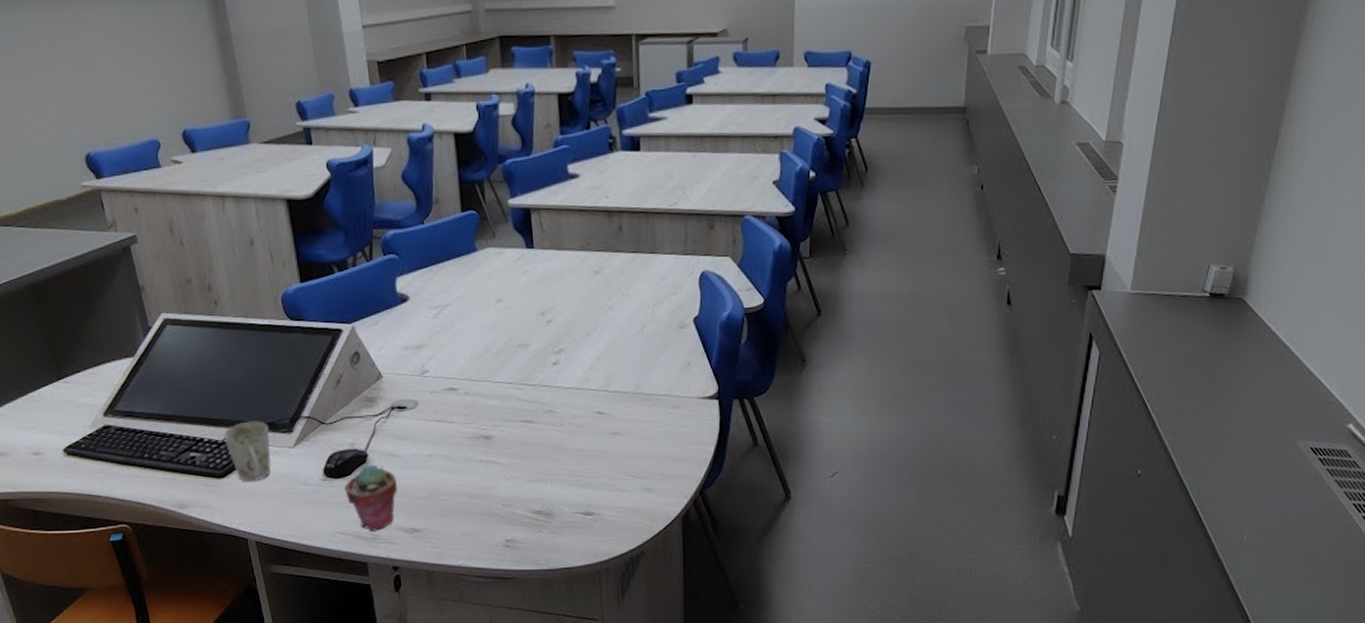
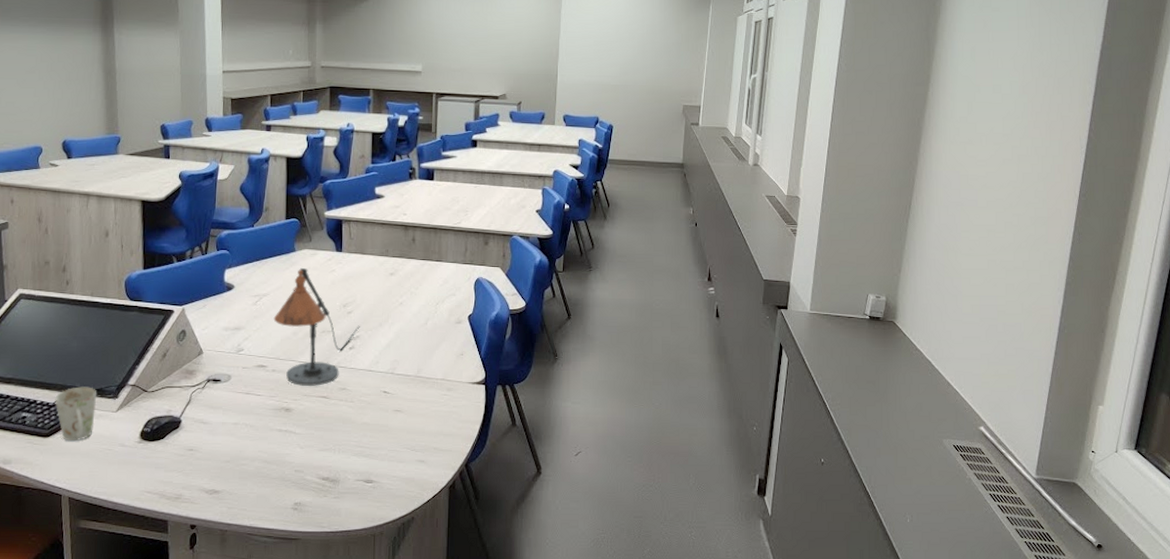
potted succulent: present [344,464,397,531] -> none [157,430,204,491]
desk lamp: none [459,270,563,411] -> present [273,267,360,387]

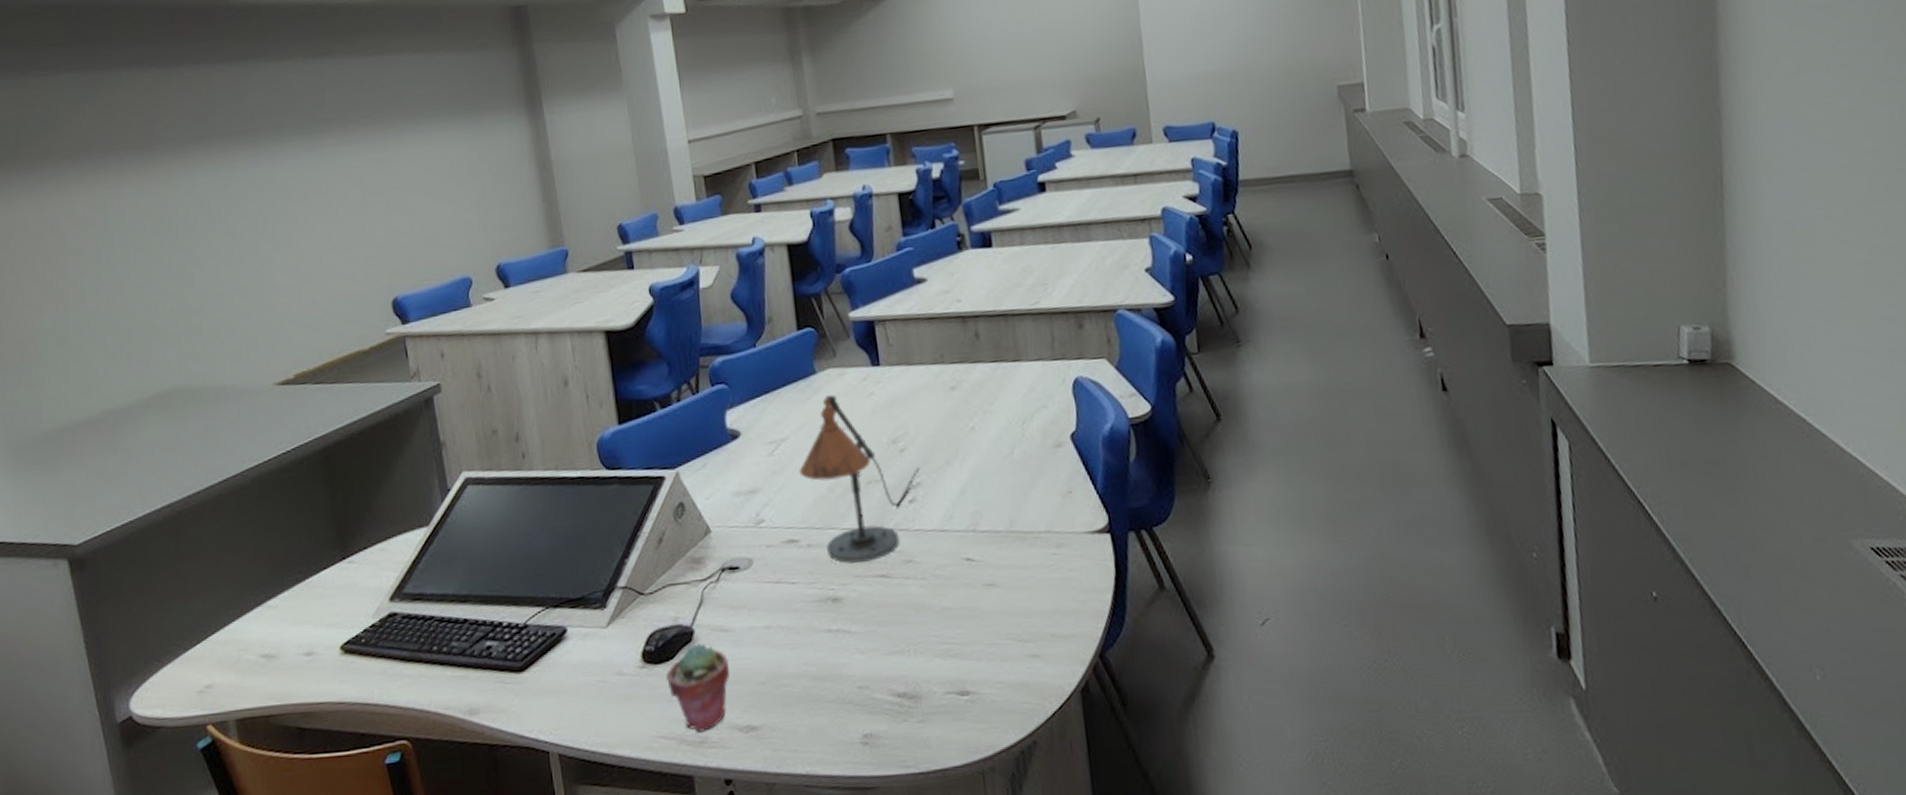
mug: present [55,386,97,442] -> none [525,596,581,675]
potted succulent: none [157,430,204,491] -> present [666,643,730,733]

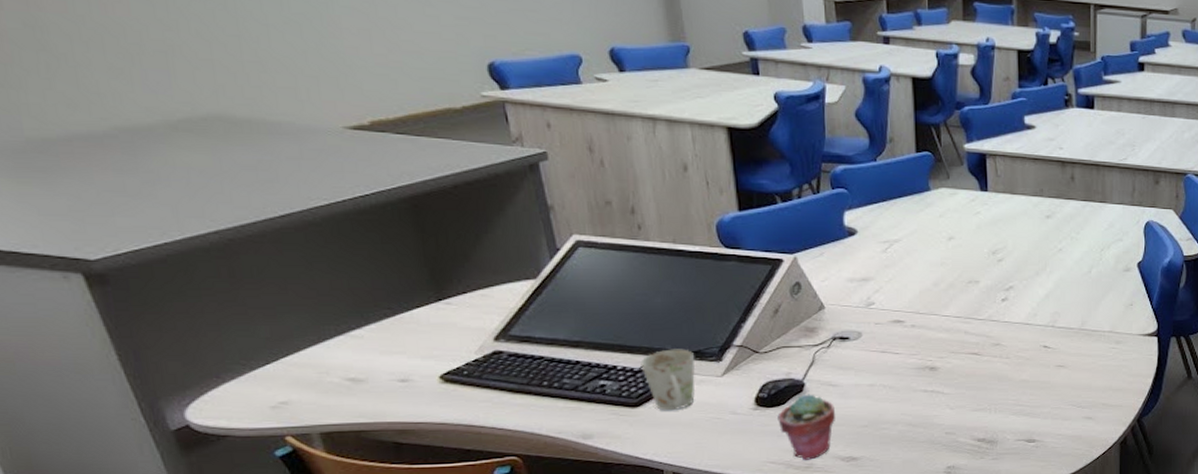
mug: none [525,596,581,675] -> present [640,349,696,411]
desk lamp: present [799,394,920,564] -> none [908,209,1013,343]

